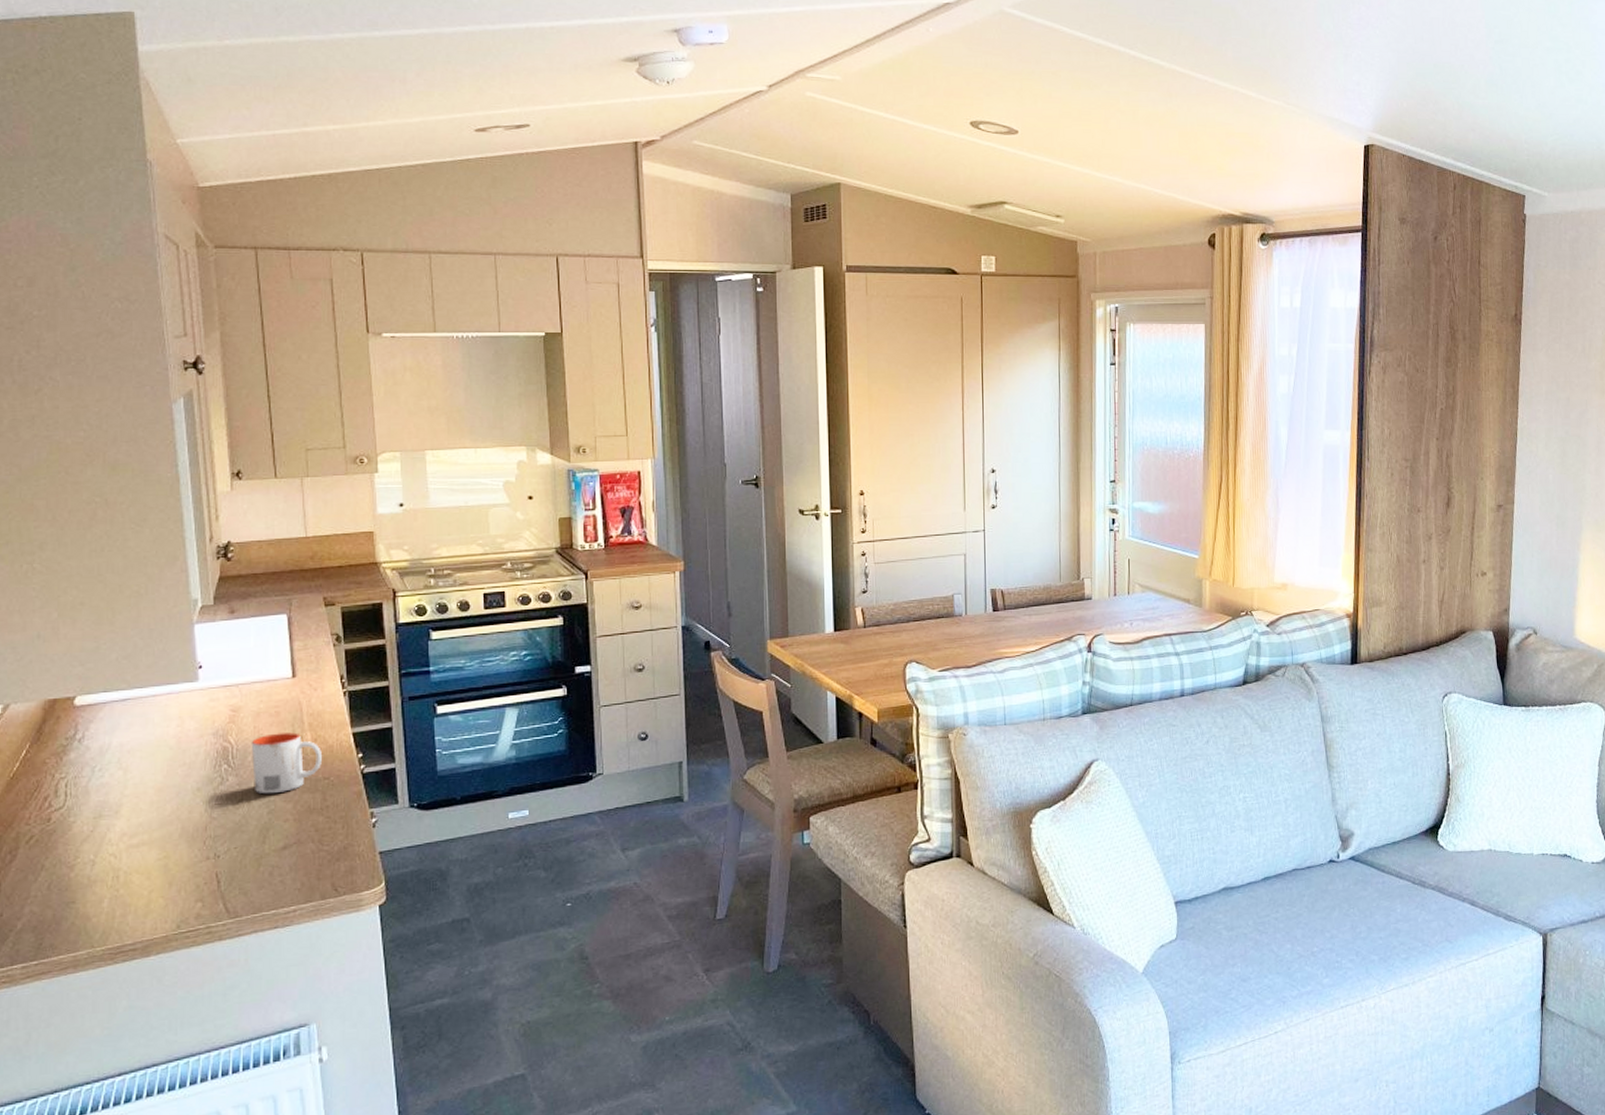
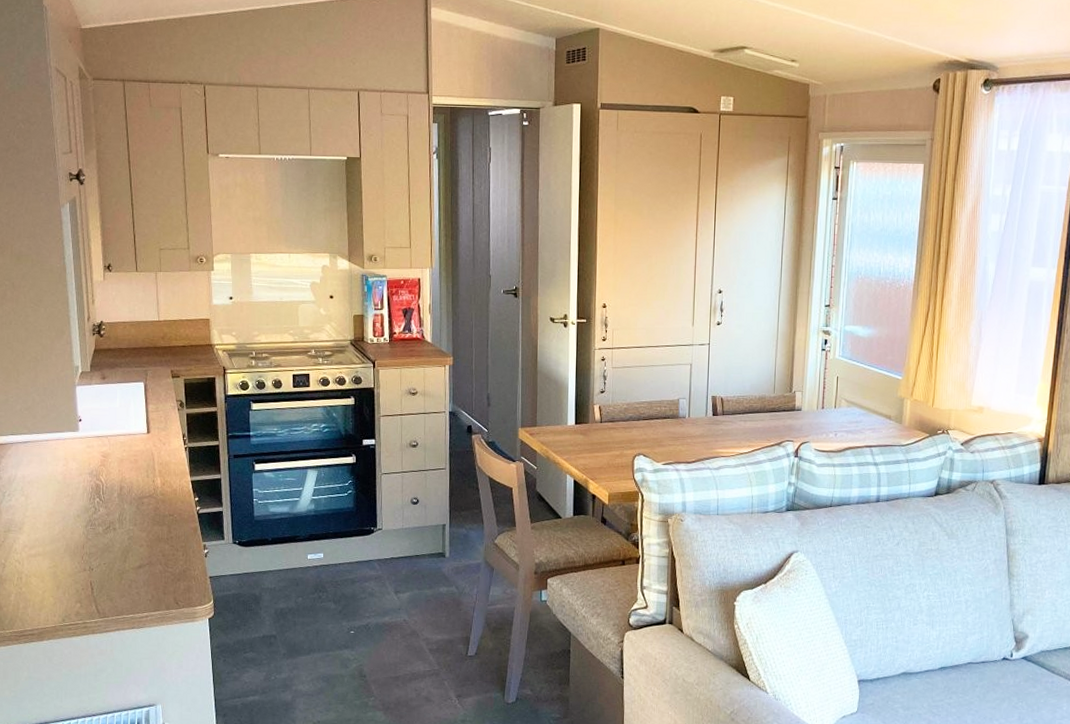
mug: present [251,732,322,794] -> none [116,476,168,524]

